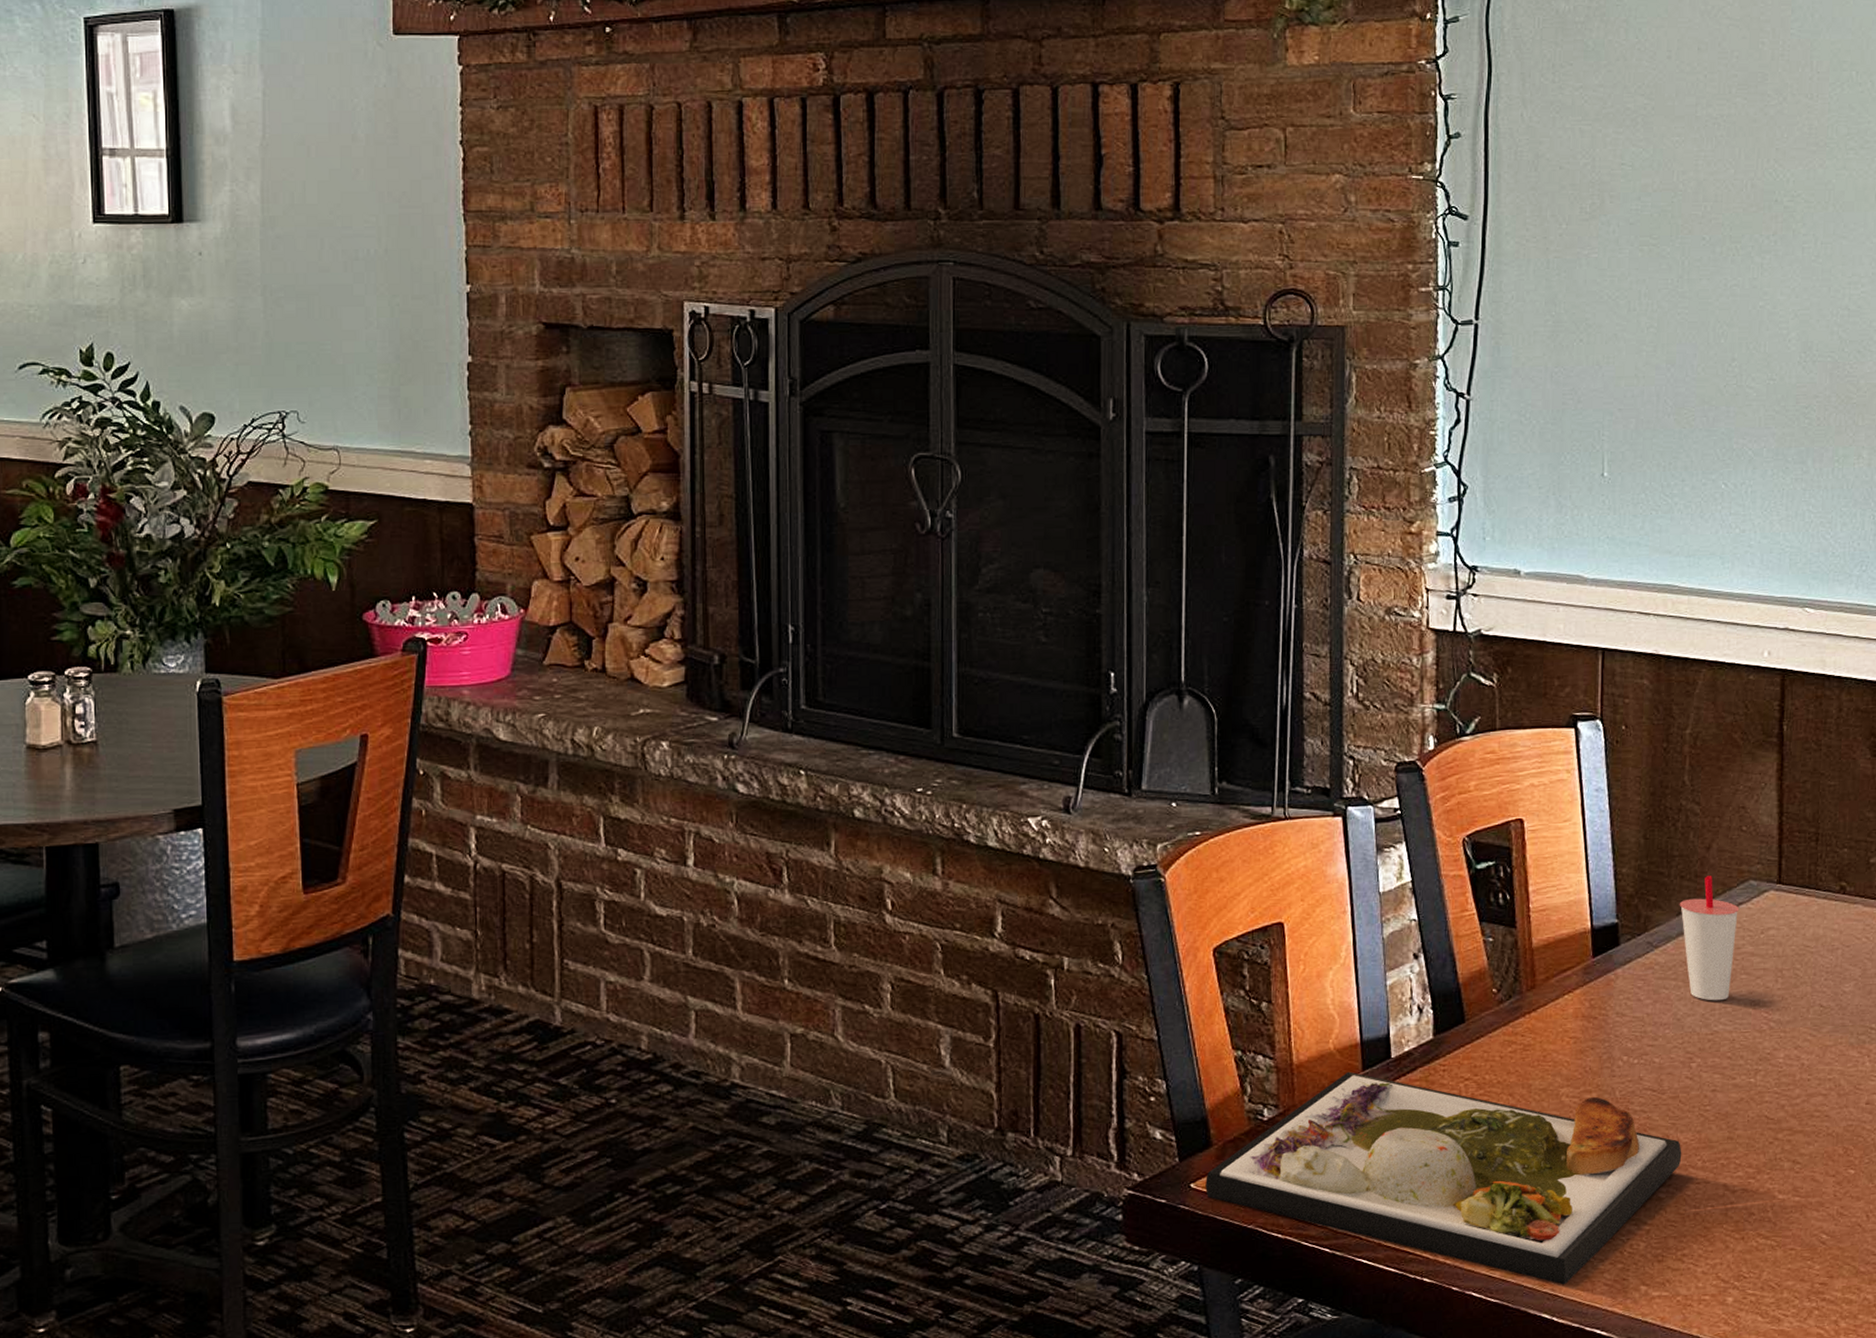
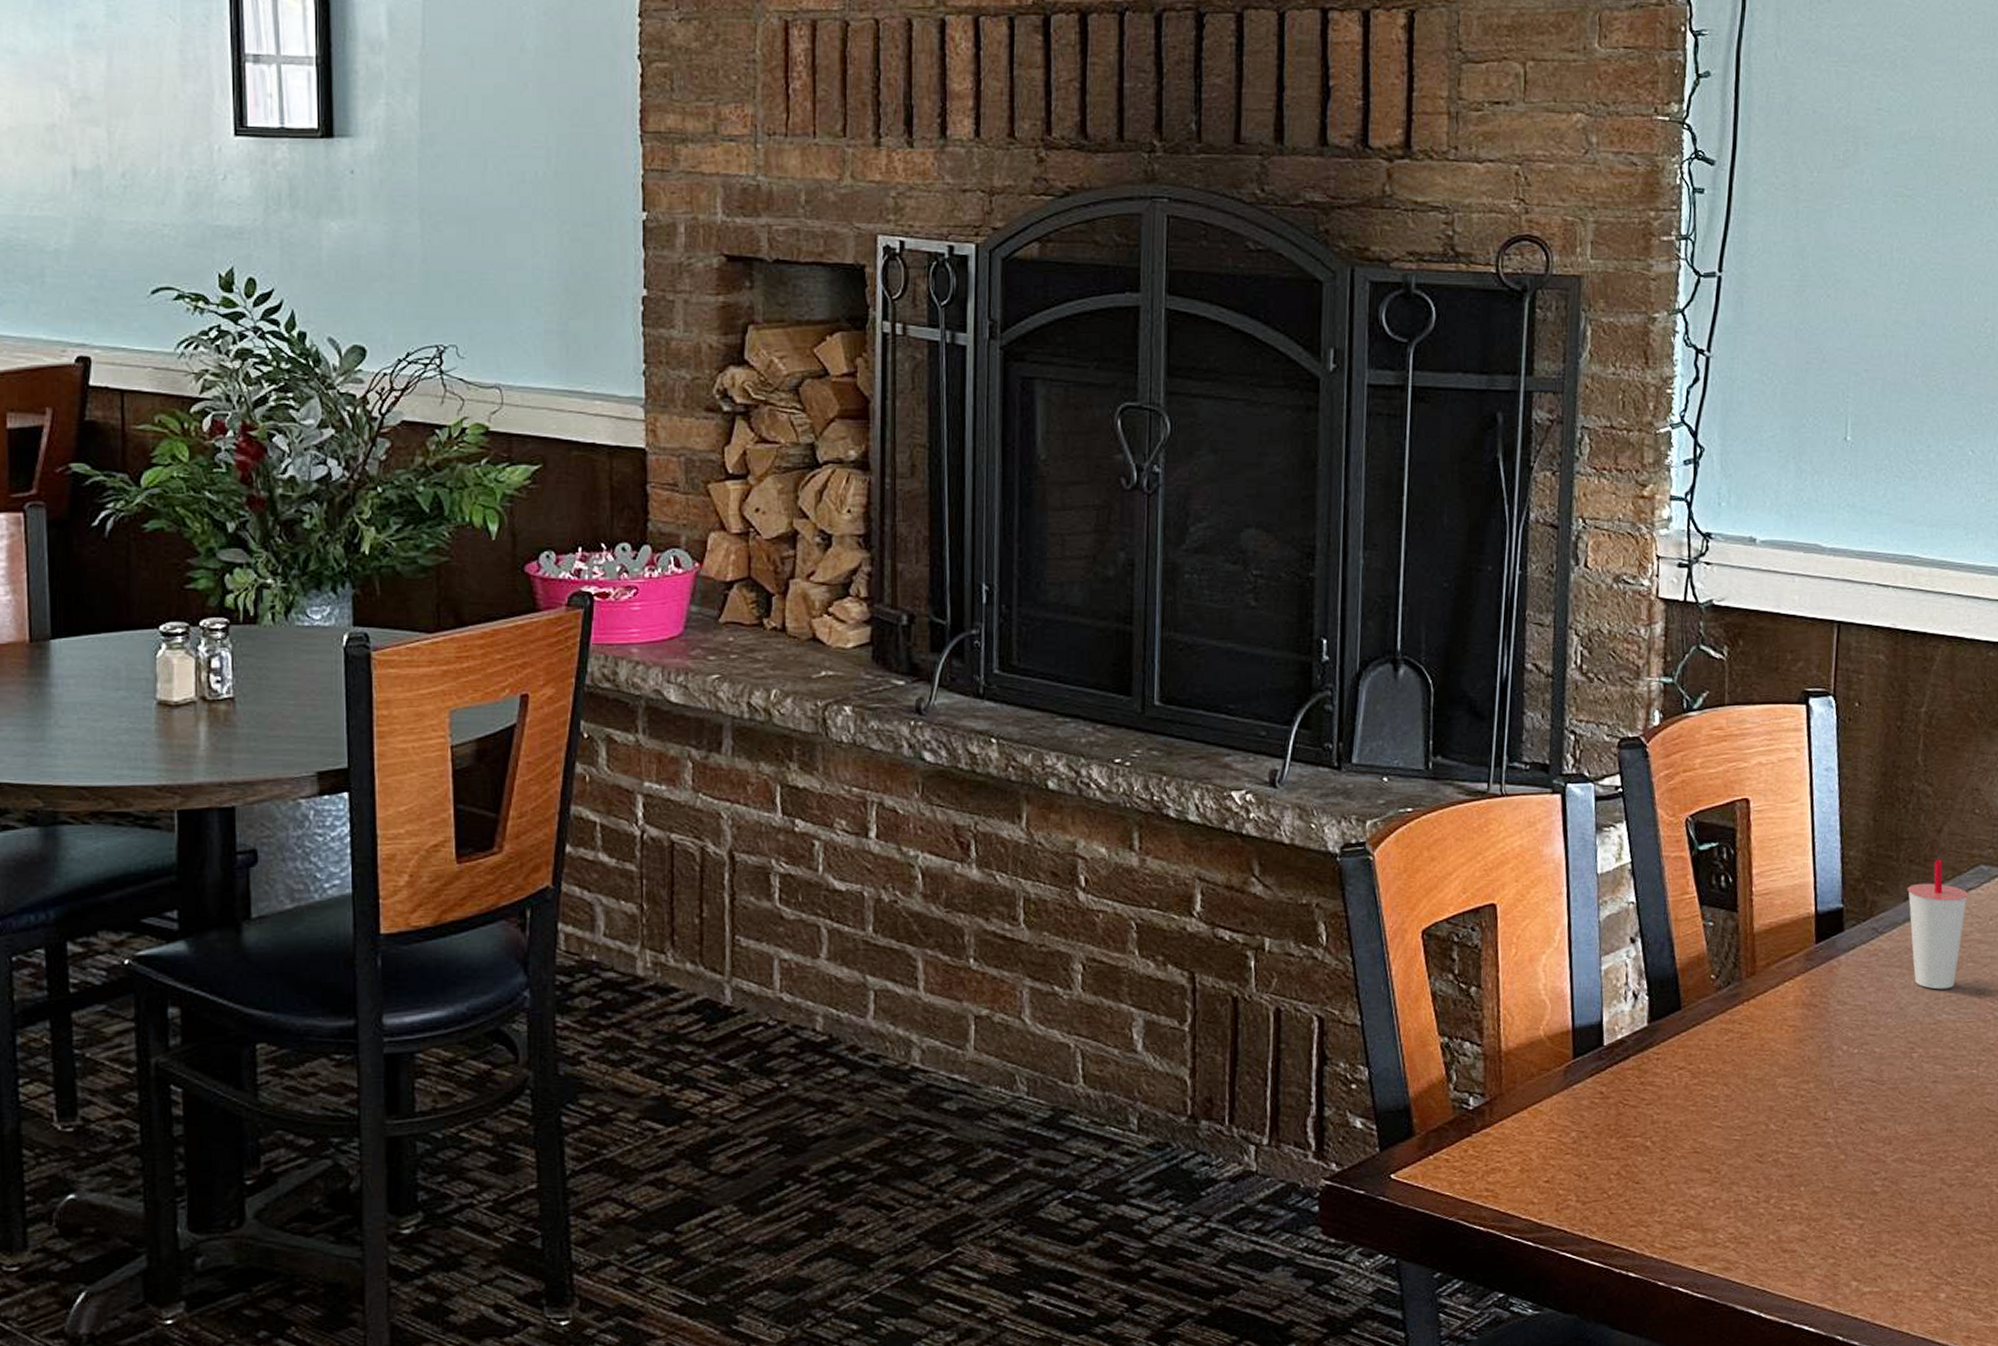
dinner plate: present [1205,1071,1682,1285] -> none [1406,1059,1900,1280]

